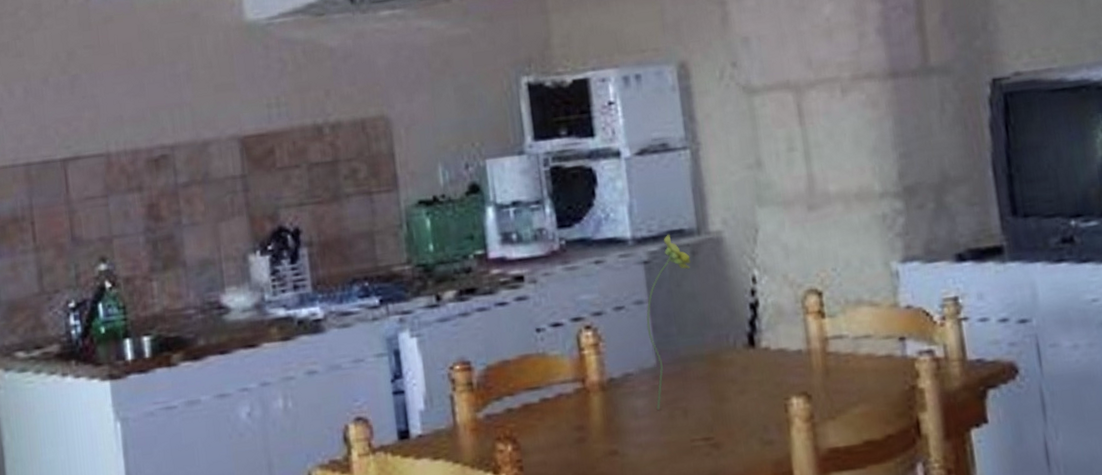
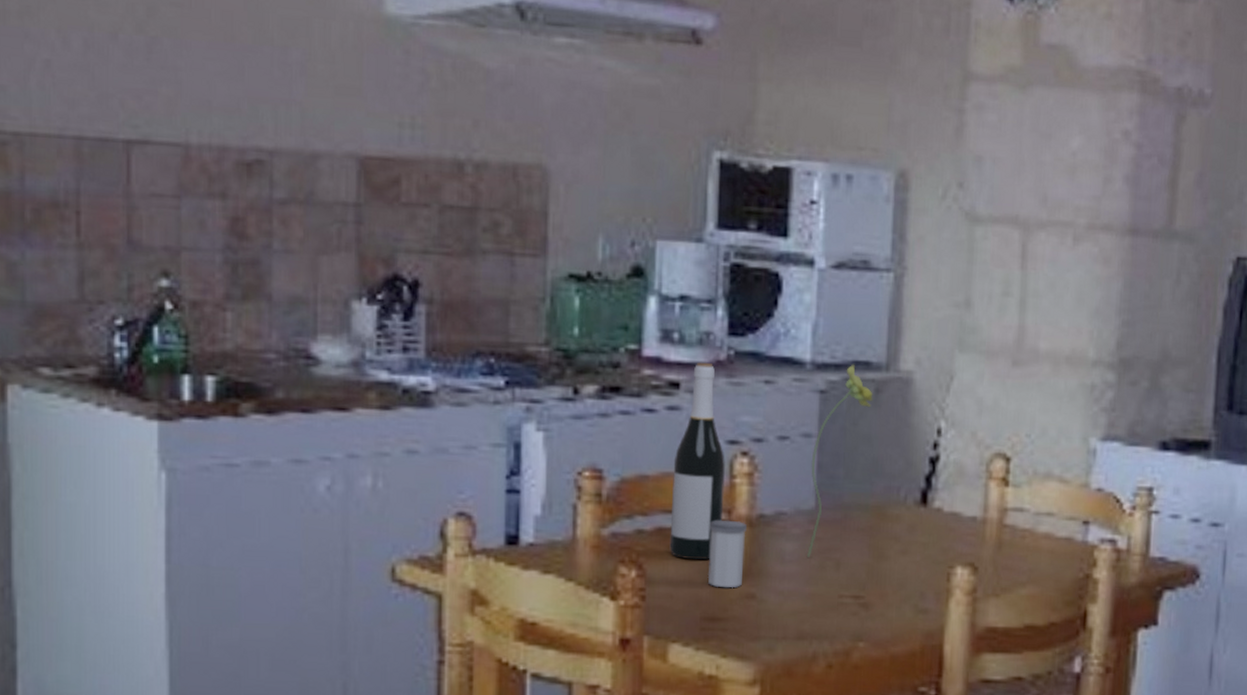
wine bottle: none [528,254,579,428] -> present [669,362,725,560]
salt shaker: none [567,387,604,449] -> present [707,520,747,589]

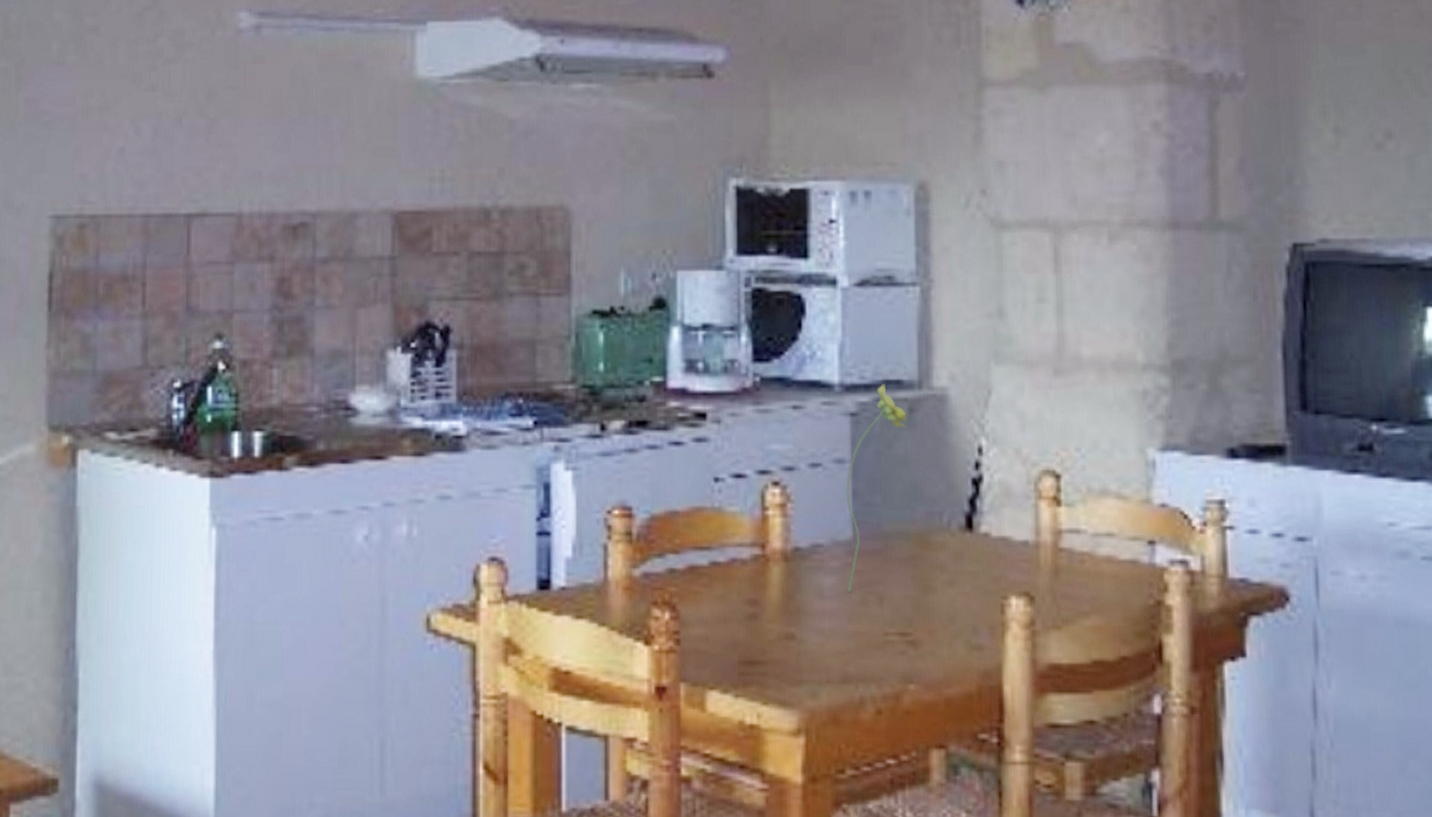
wine bottle: present [669,362,725,560] -> none [703,390,757,598]
salt shaker: present [707,520,747,589] -> none [743,555,782,629]

